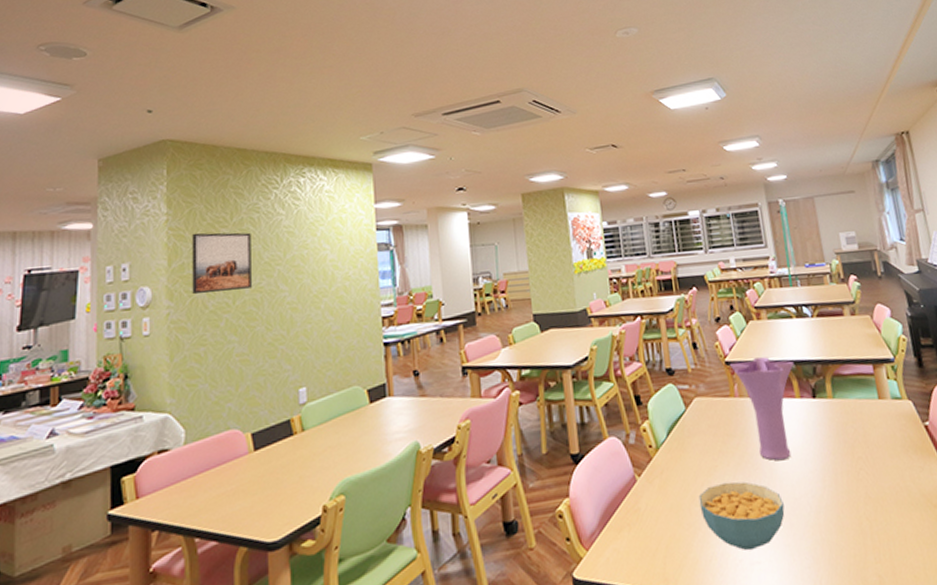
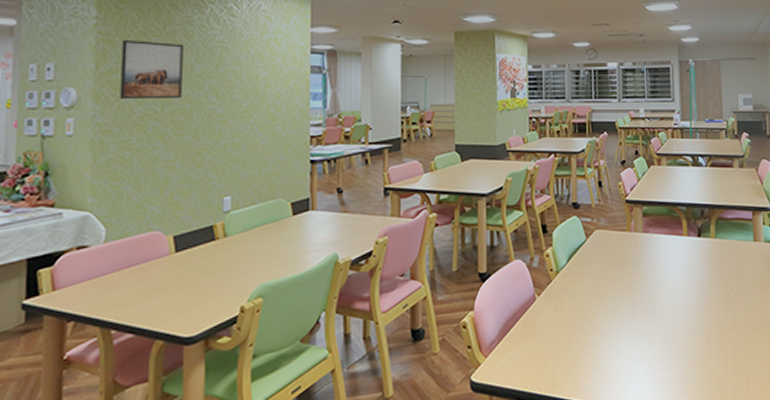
cereal bowl: present [698,481,785,551] -> none [589,304,663,364]
vase: present [729,357,794,460] -> none [629,198,686,288]

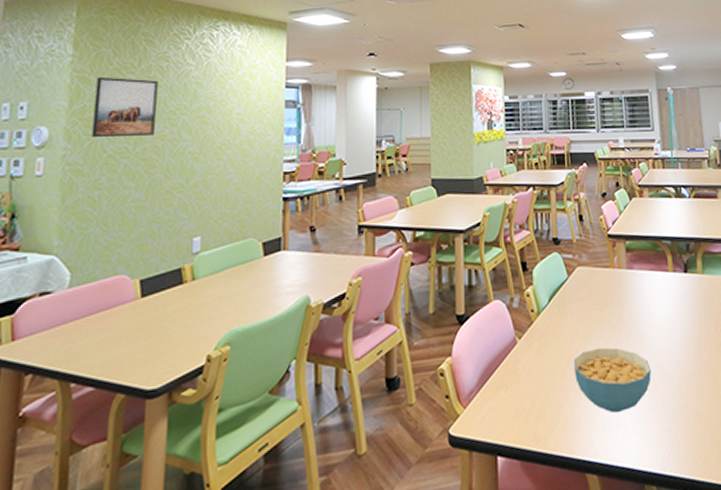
cereal bowl: none [589,304,663,364] -> present [573,347,651,413]

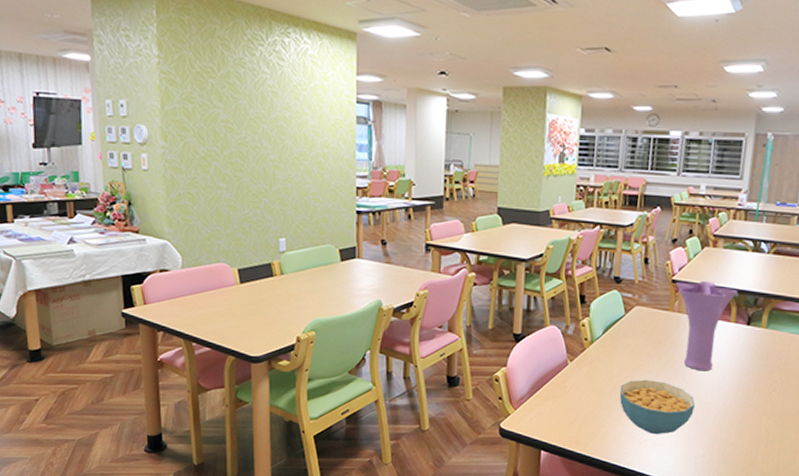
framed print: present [92,76,158,138] -> none [183,79,238,141]
vase: none [611,232,670,329] -> present [675,281,738,370]

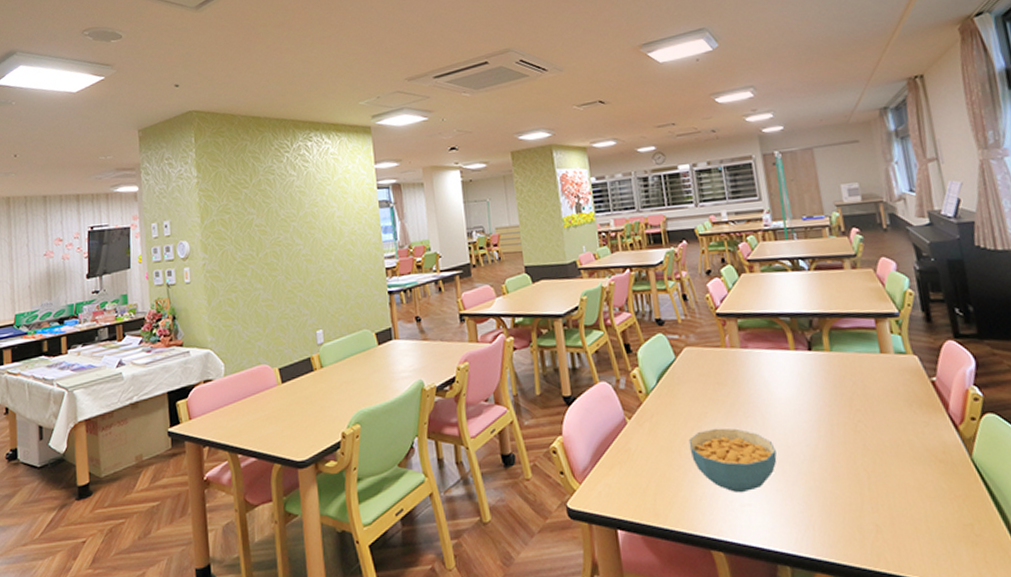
vase: present [675,281,738,370] -> none [720,309,789,409]

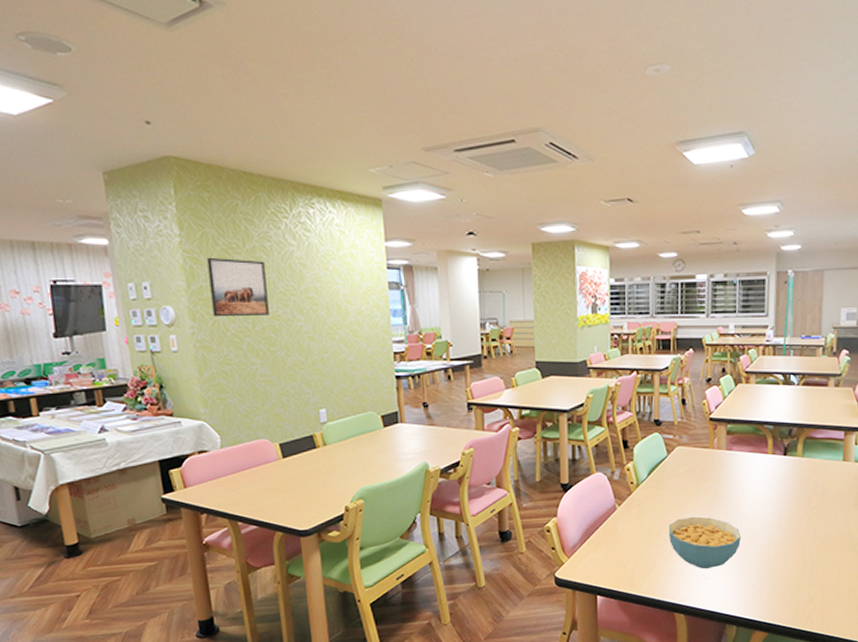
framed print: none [219,192,272,248] -> present [207,257,269,317]

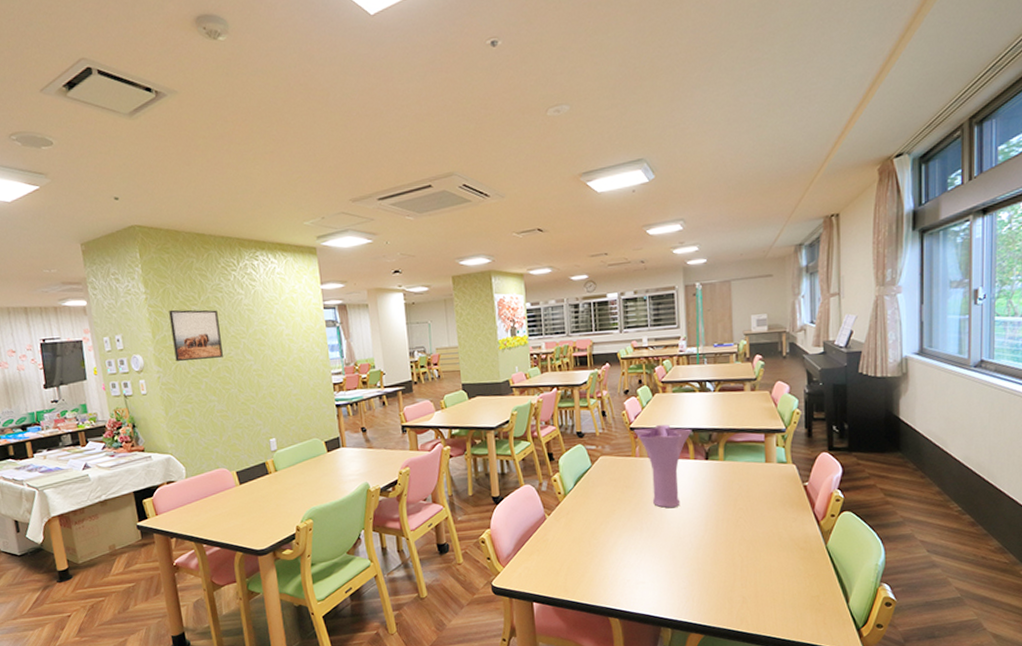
cereal bowl: present [668,516,741,569] -> none [597,523,669,574]
vase: none [713,417,773,503] -> present [633,425,692,508]

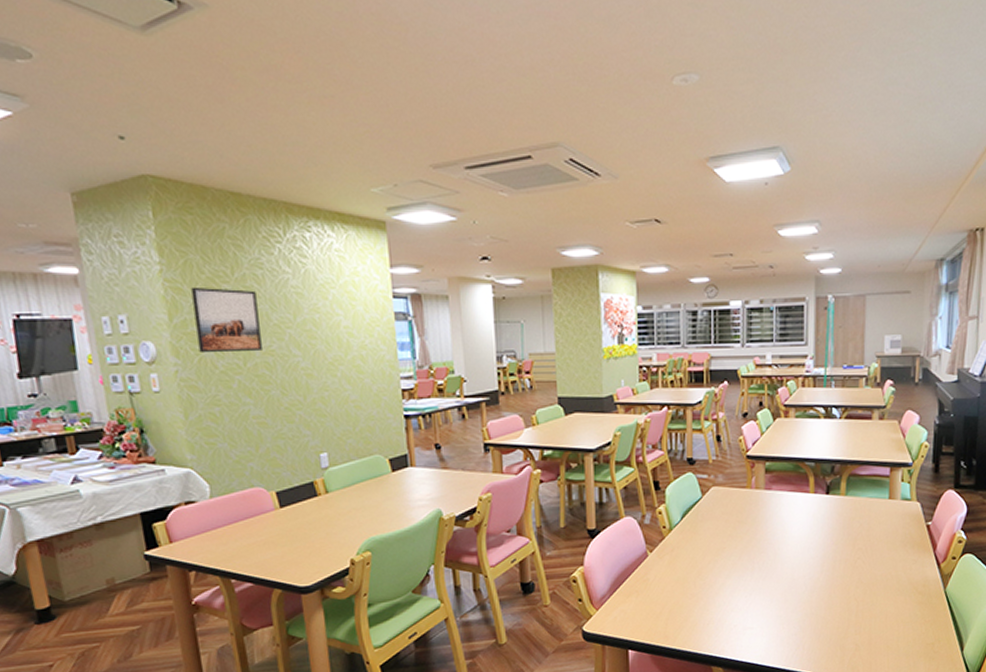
vase: present [633,425,692,508] -> none [750,454,814,546]

